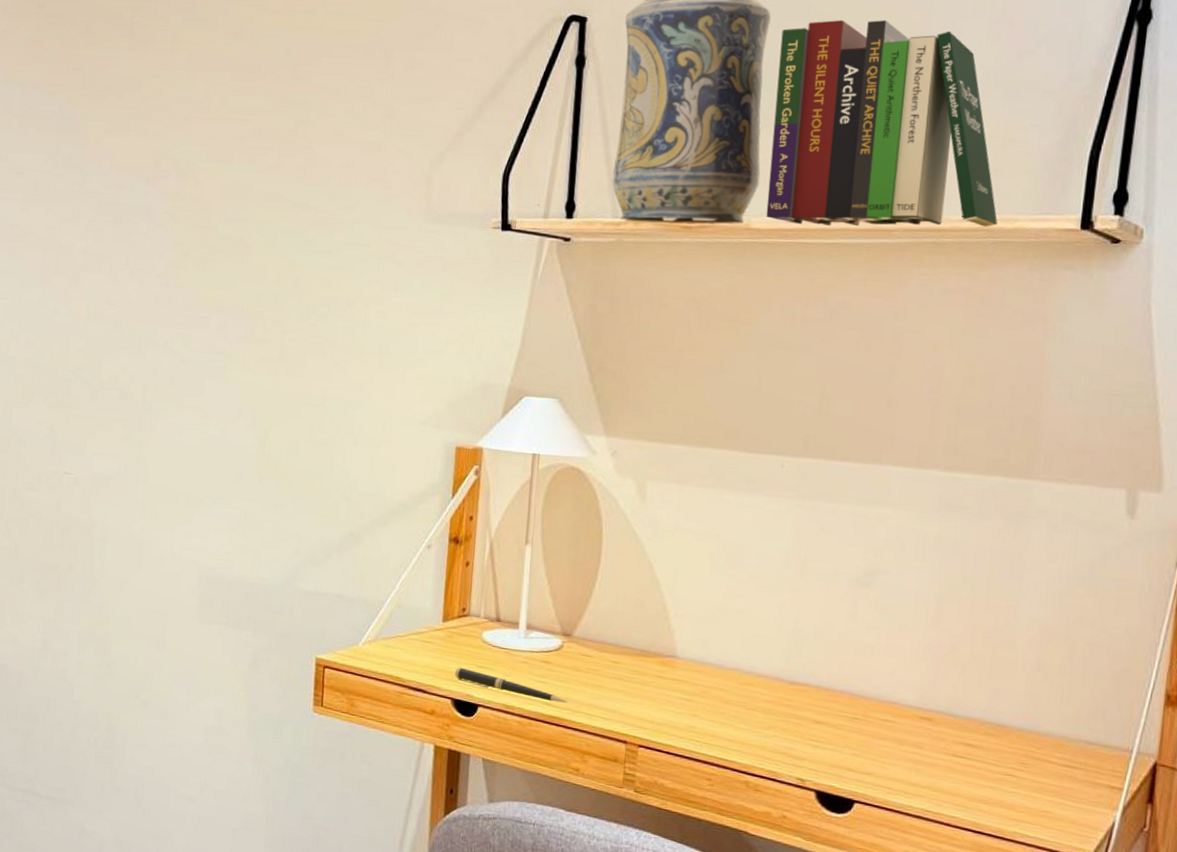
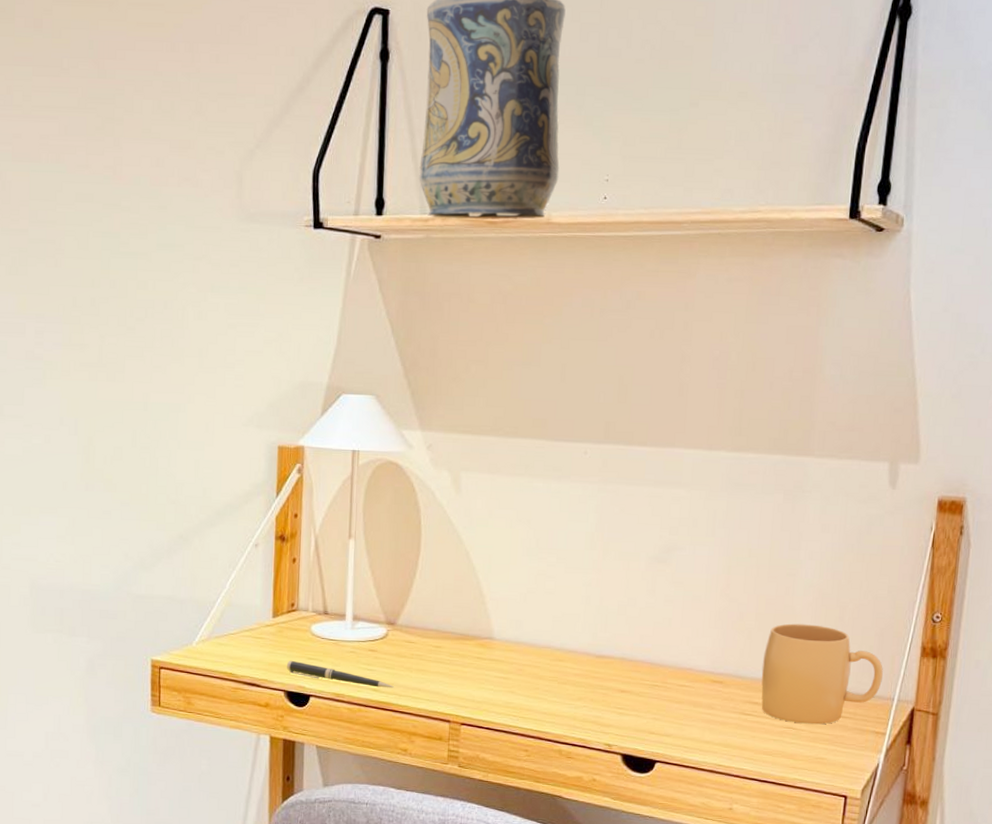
books: present [766,20,998,227] -> none [565,14,776,220]
mug: none [976,659,1120,774] -> present [761,623,883,725]

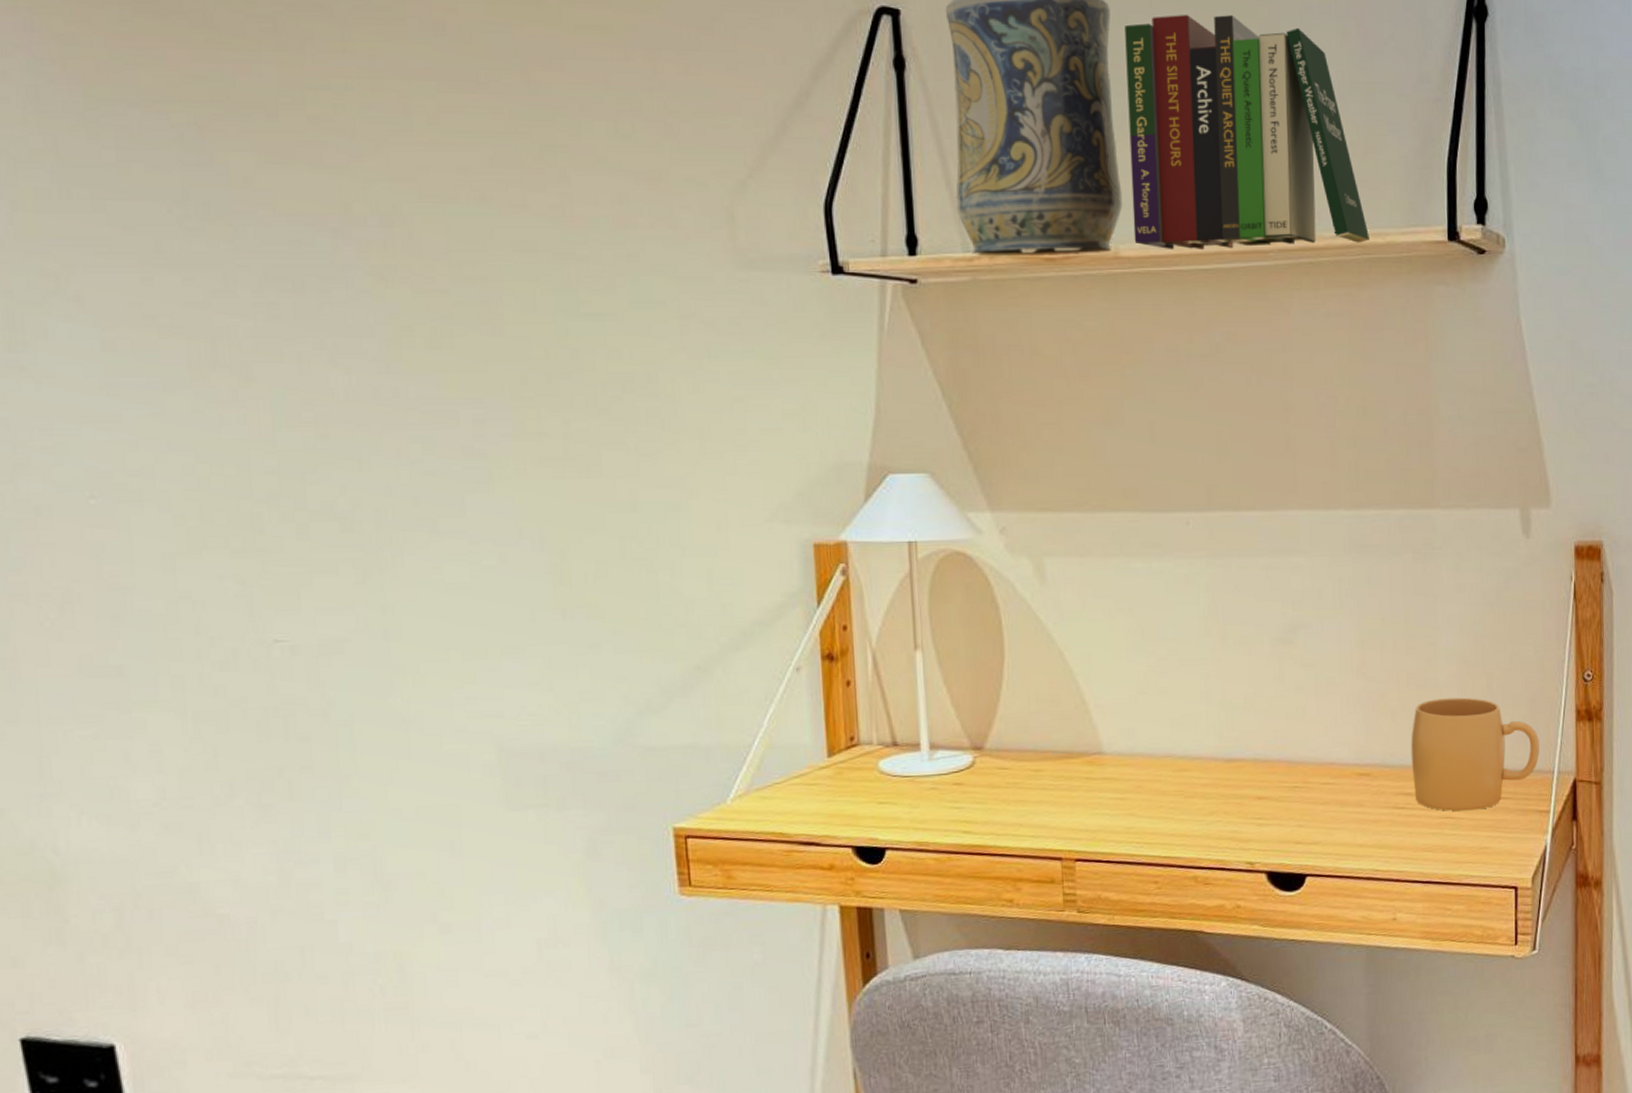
pen: present [286,660,394,688] -> none [851,807,989,829]
books: none [565,14,776,220] -> present [1125,15,1369,251]

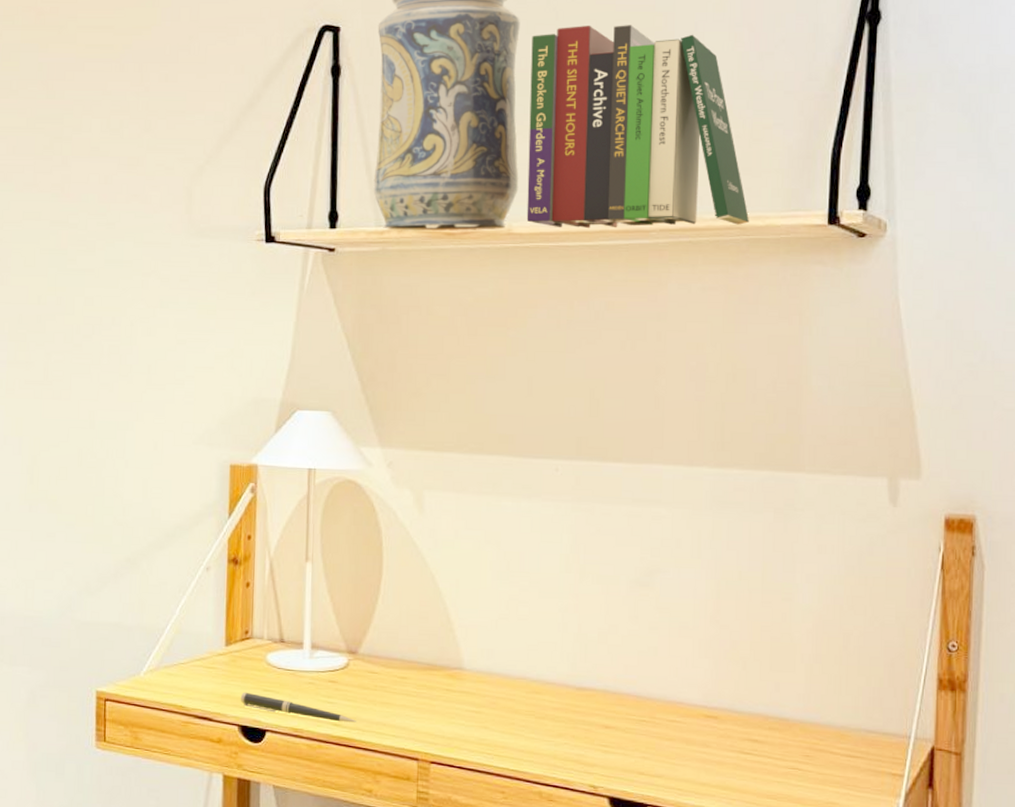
pen: none [851,807,989,829] -> present [240,692,356,723]
mug: present [1410,697,1540,811] -> none [760,653,896,765]

